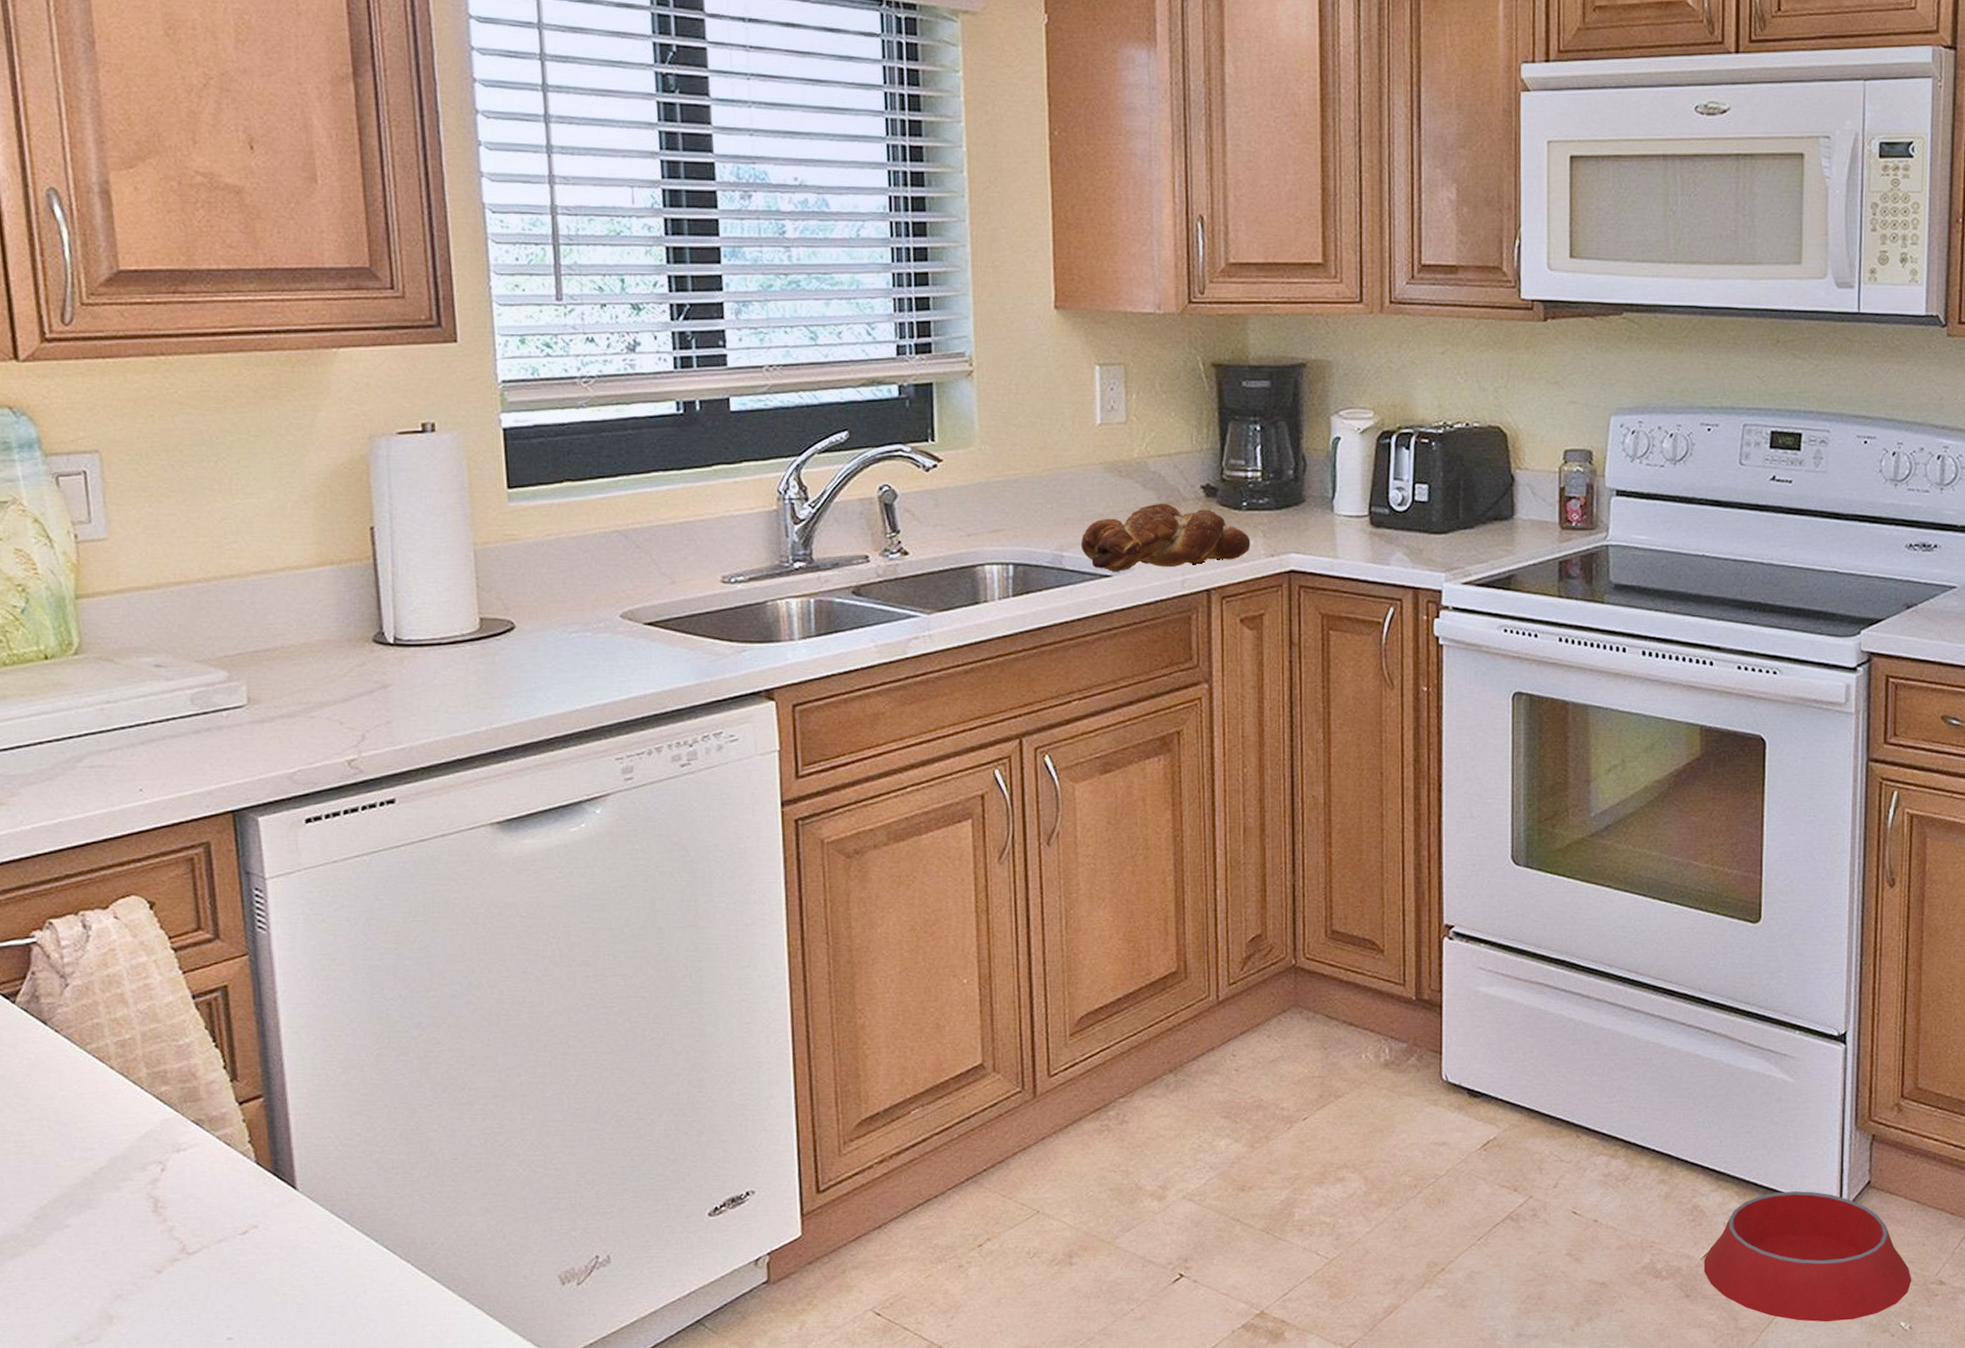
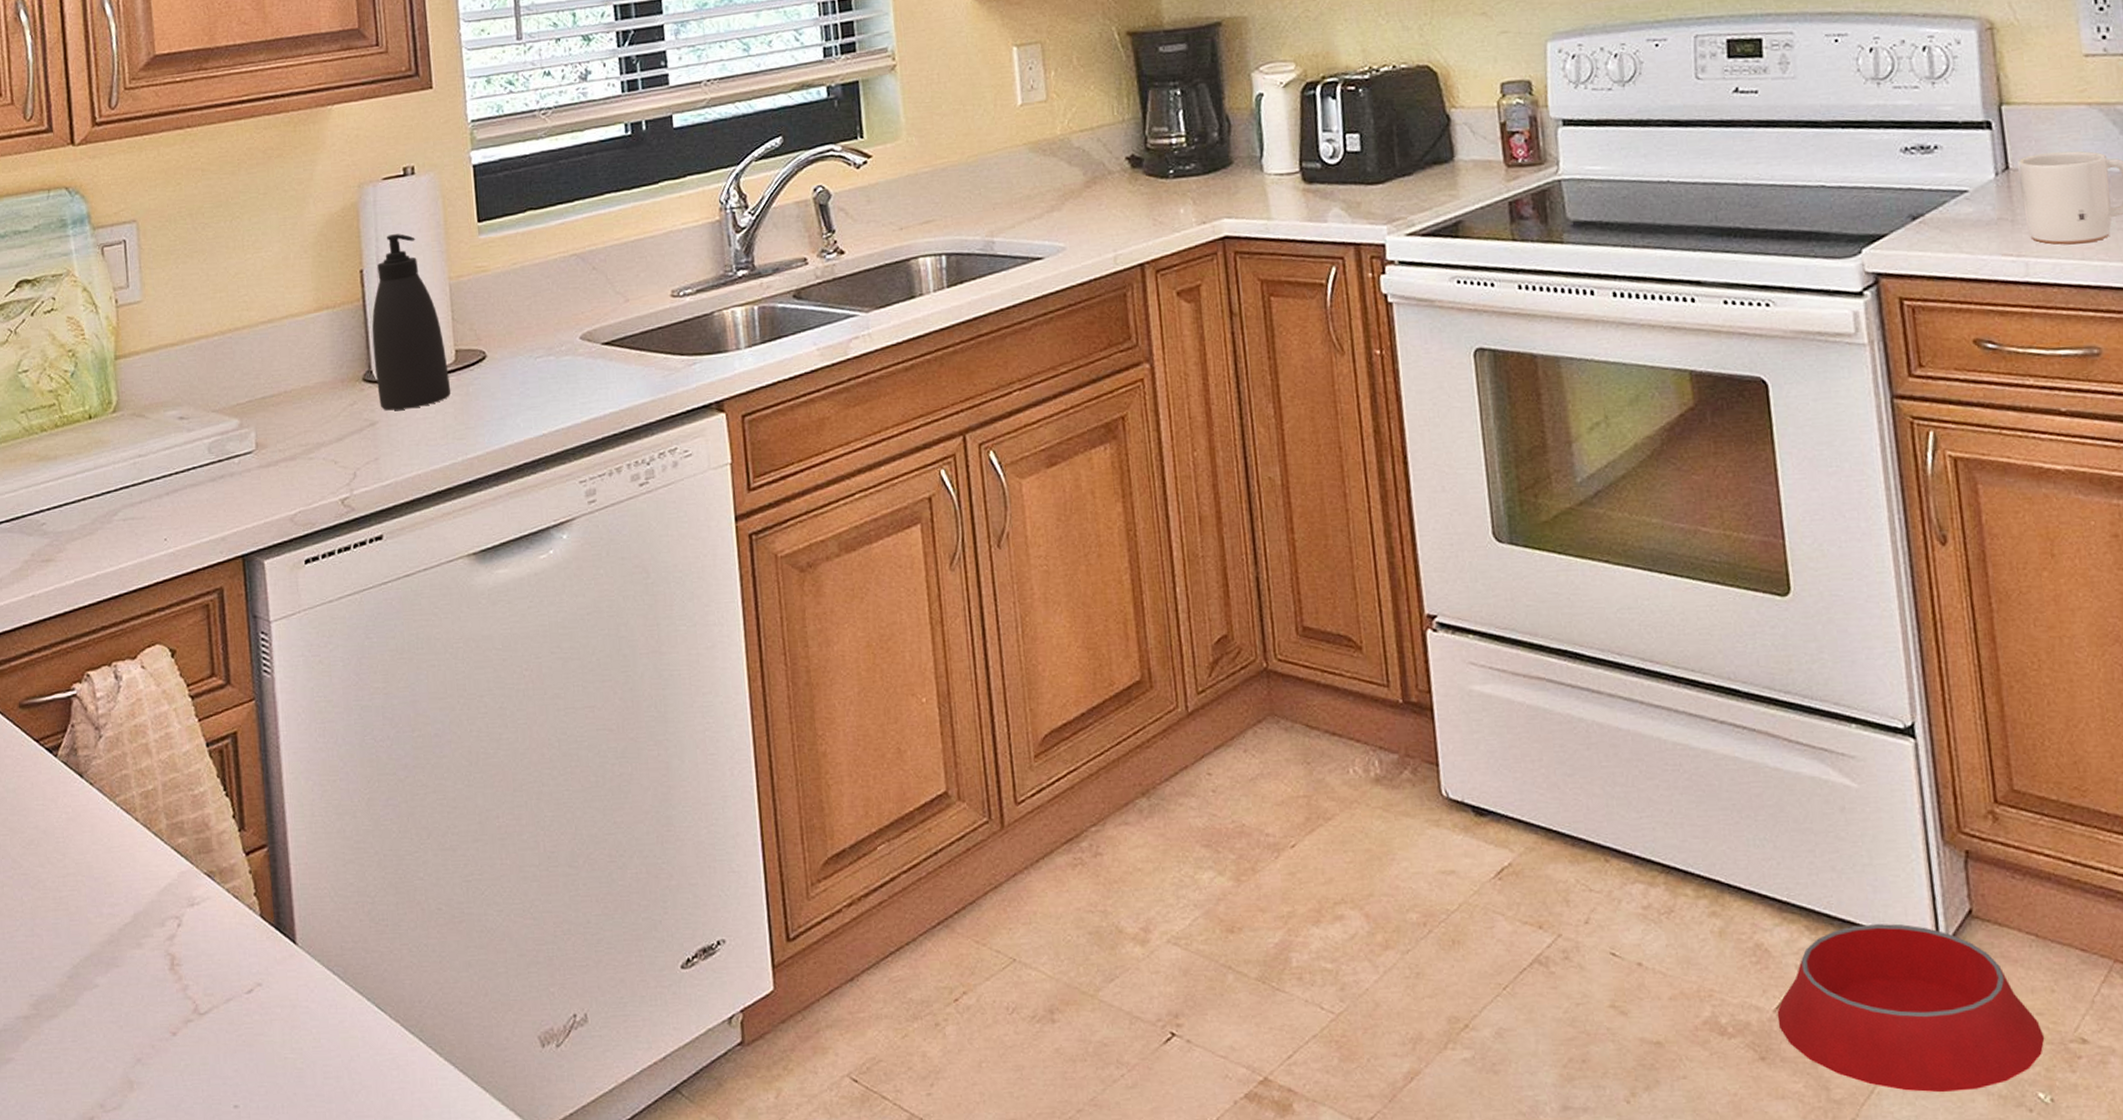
soap dispenser: none [384,493,475,674] -> present [372,234,451,411]
bread loaf: present [1080,503,1251,572] -> none [1010,178,1181,254]

